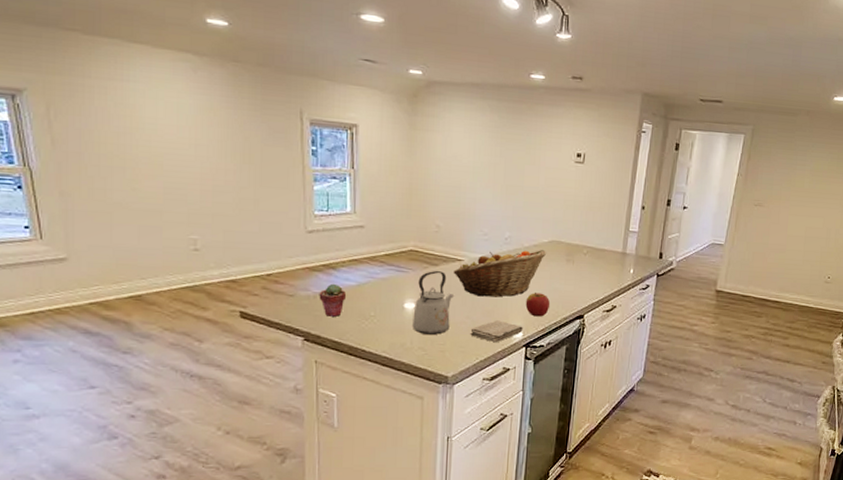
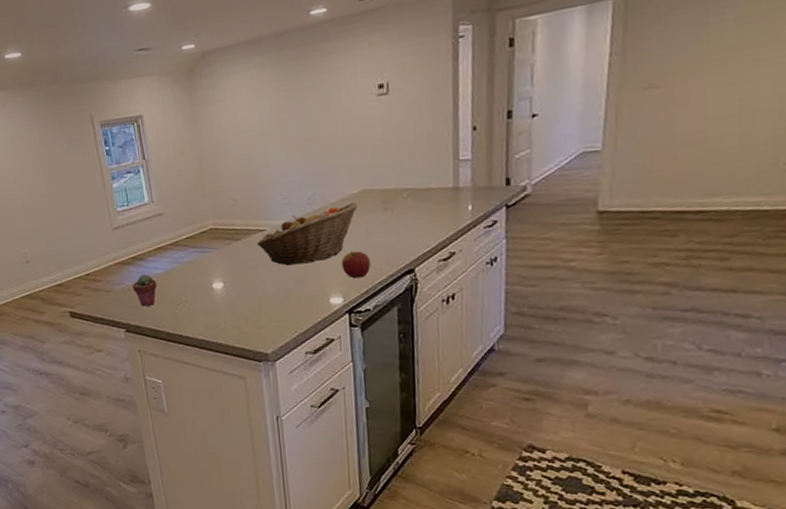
kettle: present [412,270,454,335] -> none [222,244,262,313]
washcloth: present [470,320,523,342] -> none [284,288,343,312]

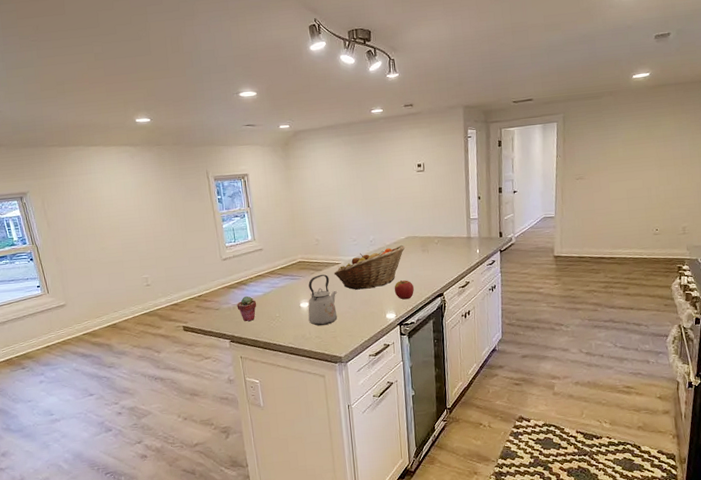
kettle: none [222,244,262,313] -> present [308,274,337,326]

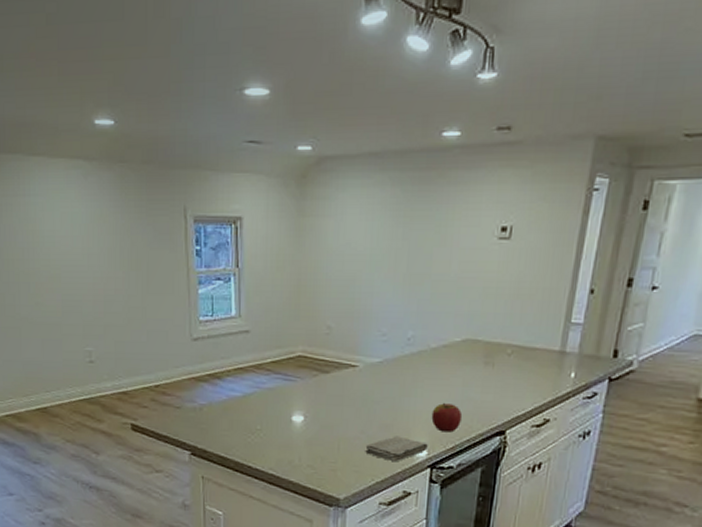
potted succulent: present [236,295,257,321] -> none [205,394,232,430]
kettle: present [308,274,337,326] -> none [301,378,347,451]
fruit basket: present [334,245,406,290] -> none [346,351,460,409]
washcloth: none [354,306,395,325] -> present [365,436,428,461]

